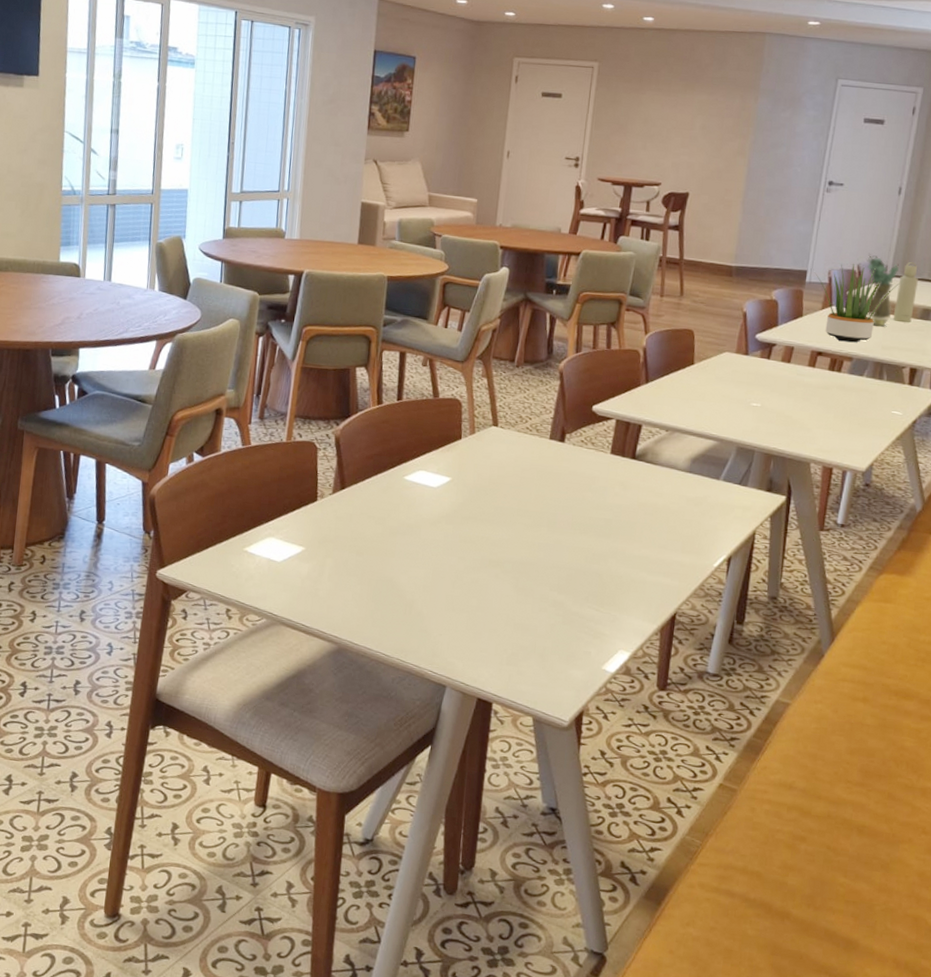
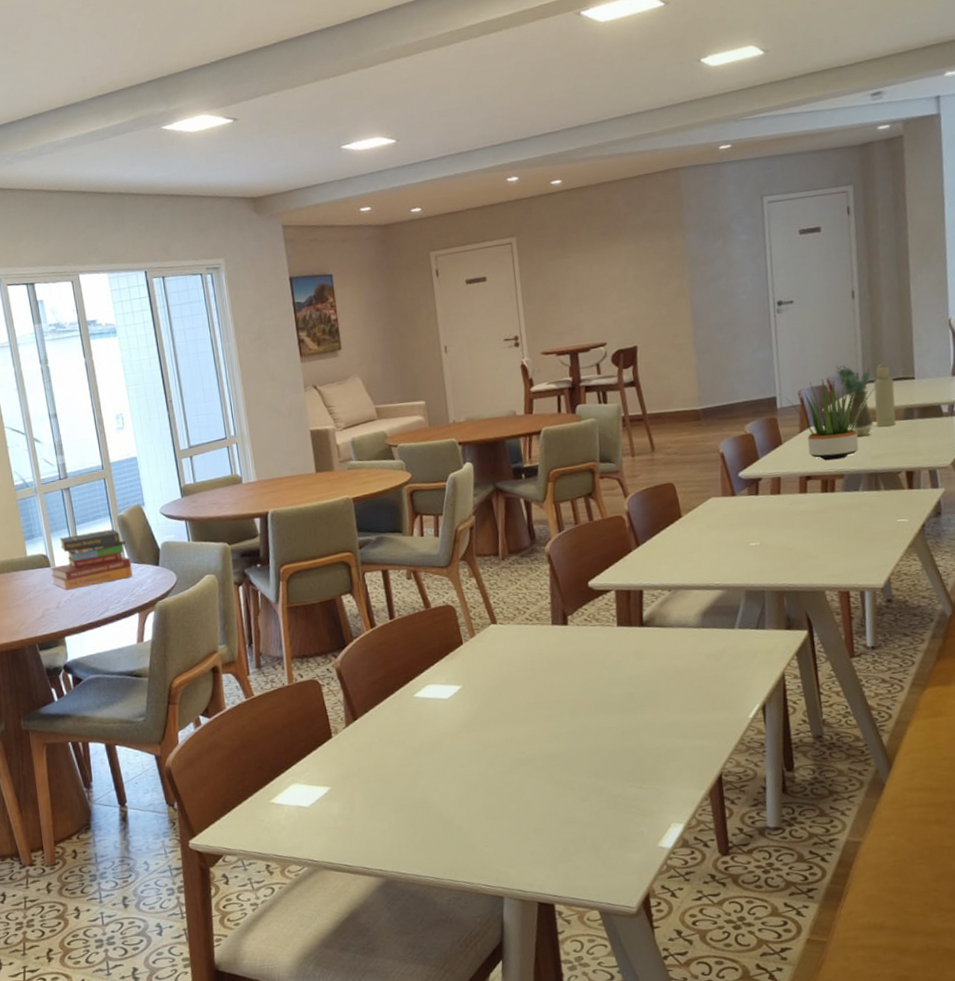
books: none [79,251,160,305] -> present [50,529,133,590]

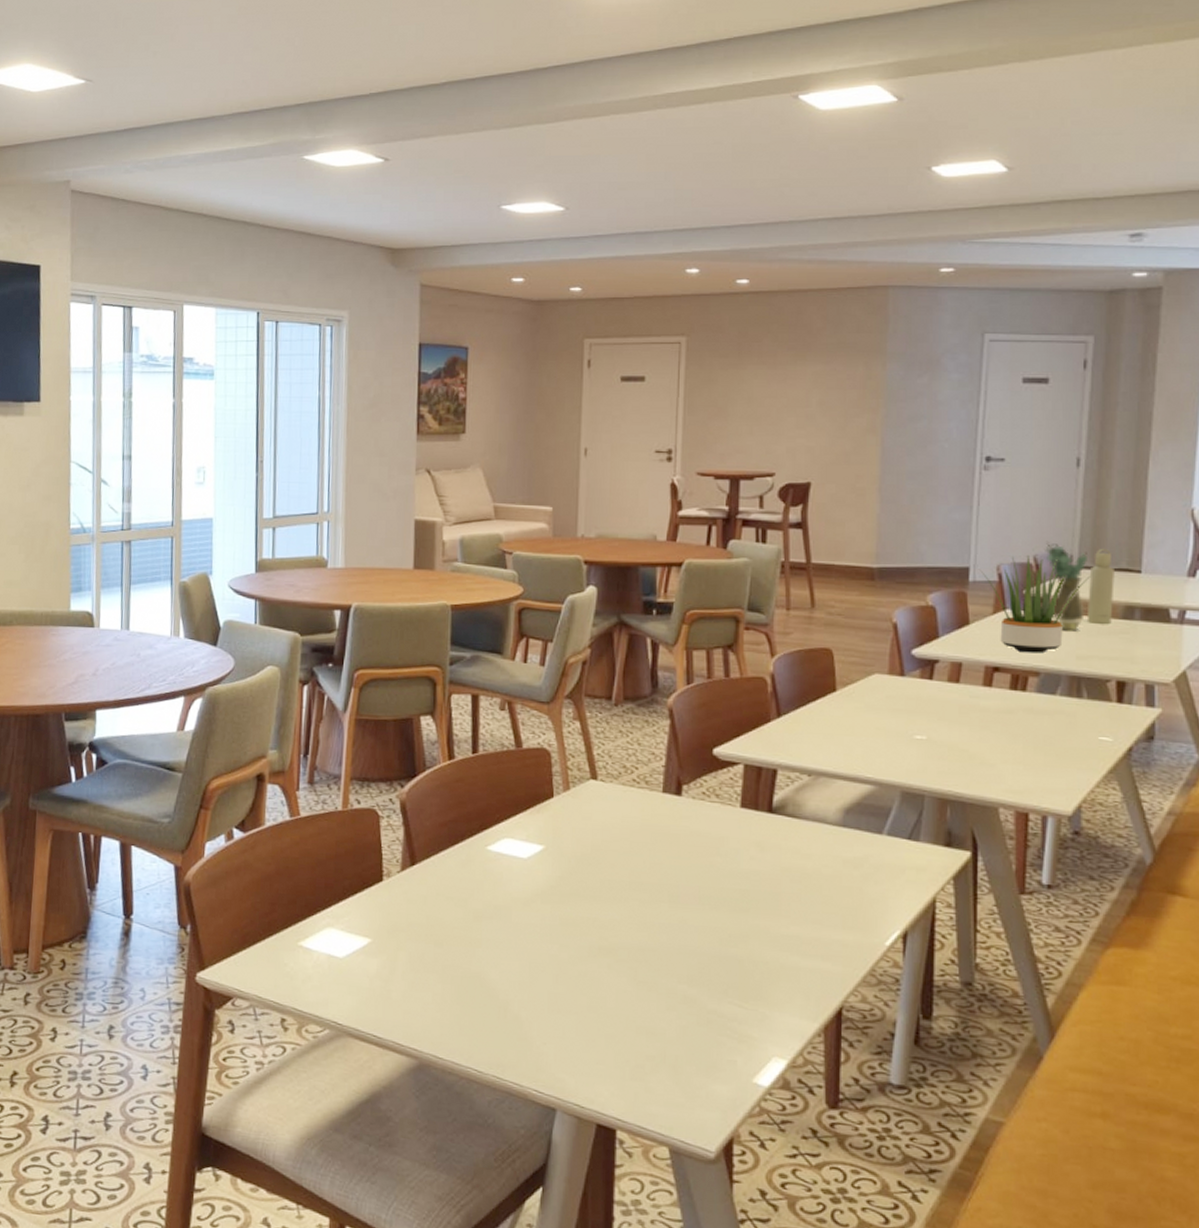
books: present [50,529,133,590] -> none [93,595,186,657]

